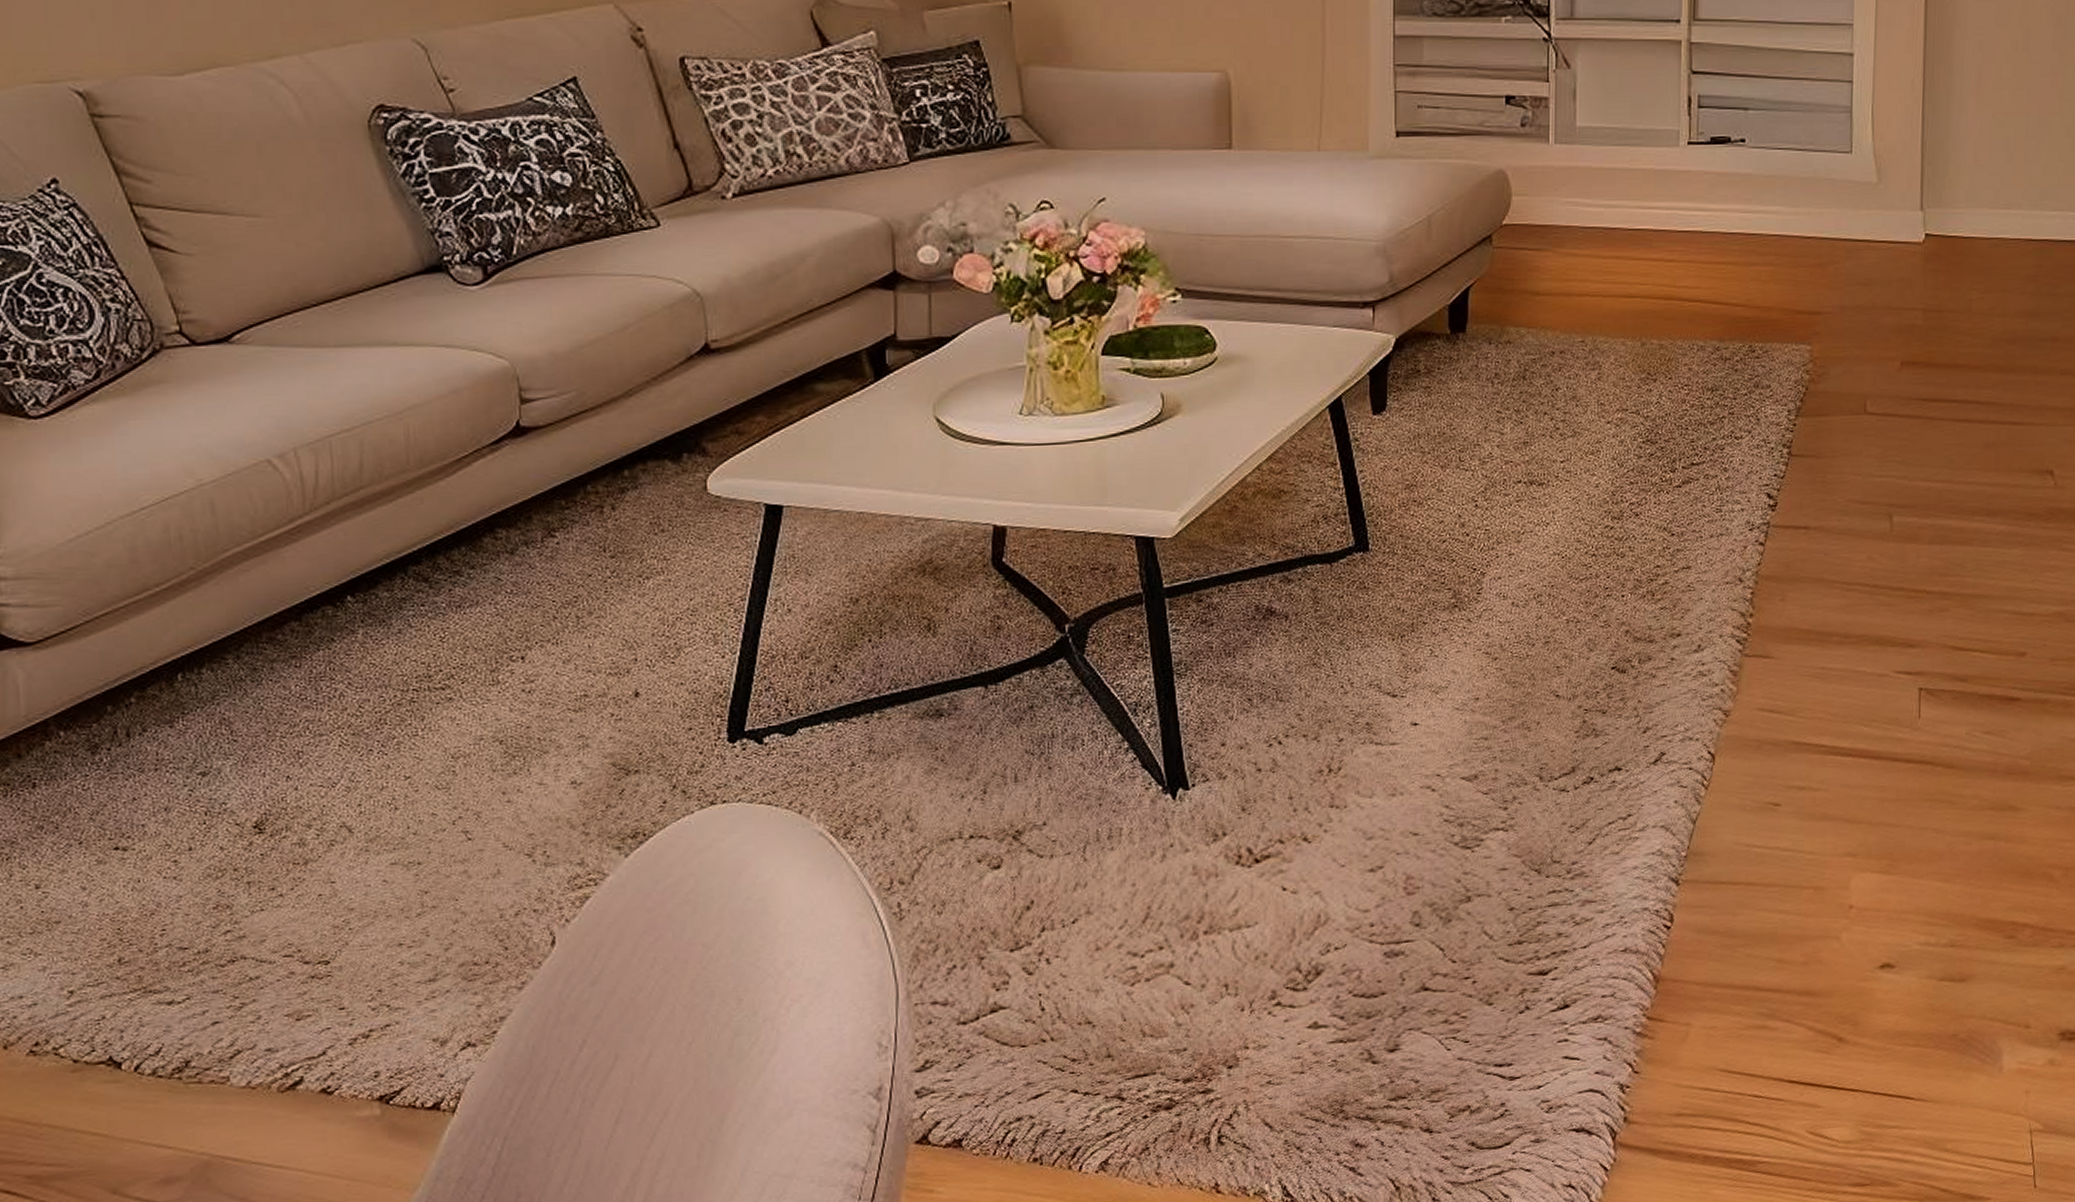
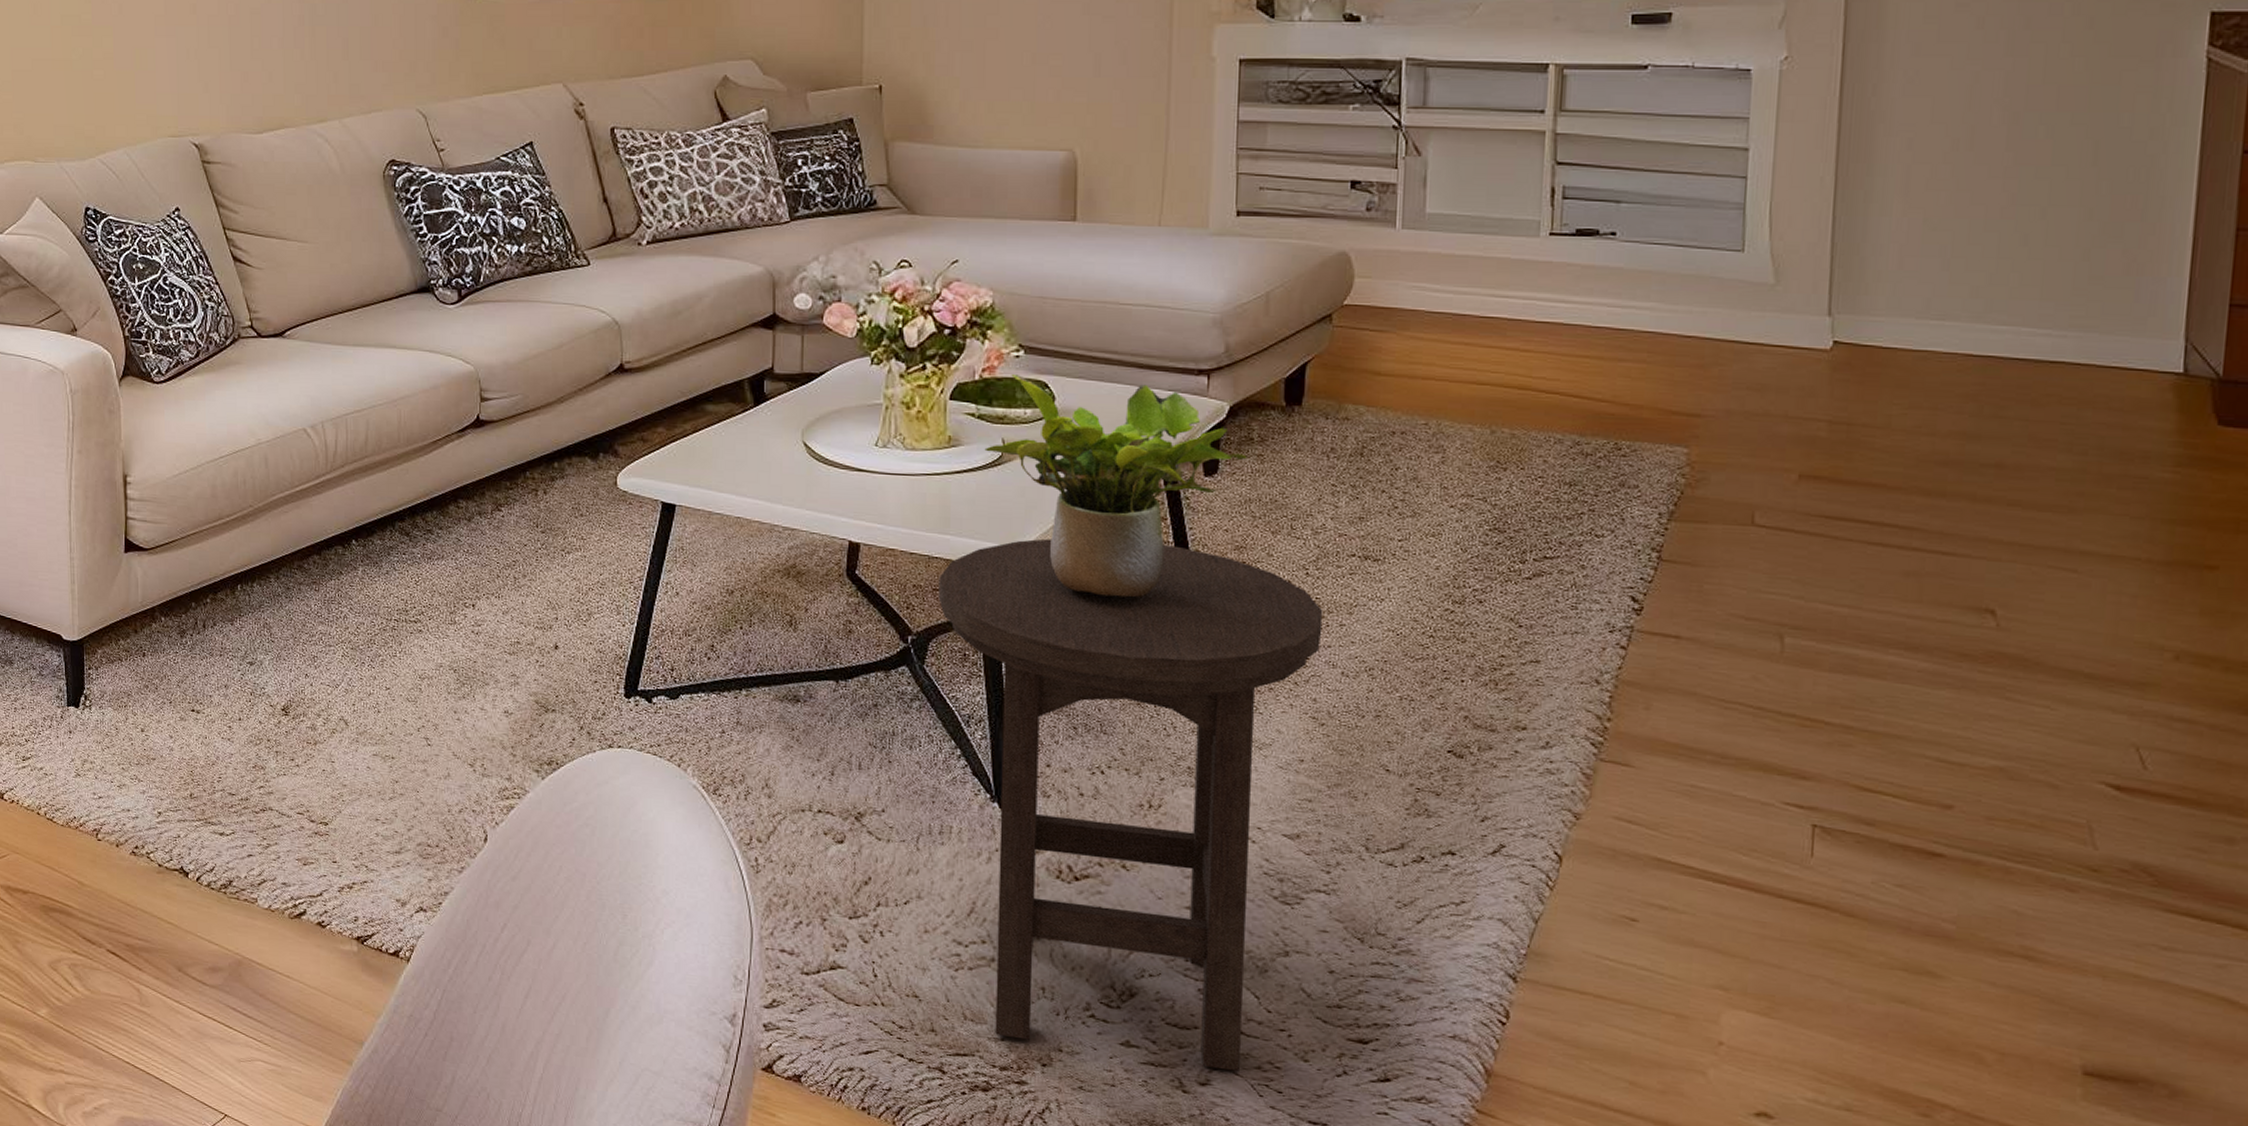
stool: none [1097,491,1493,1046] -> present [938,538,1323,1072]
potted plant: none [1142,322,1415,554] -> present [984,375,1247,598]

